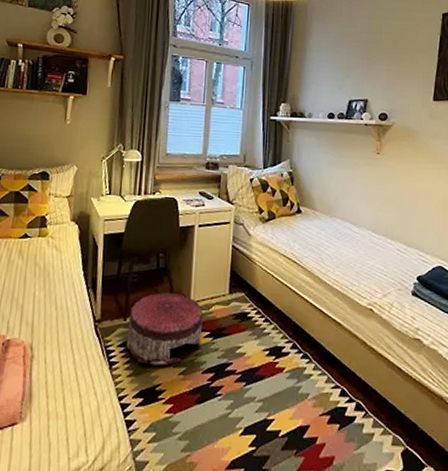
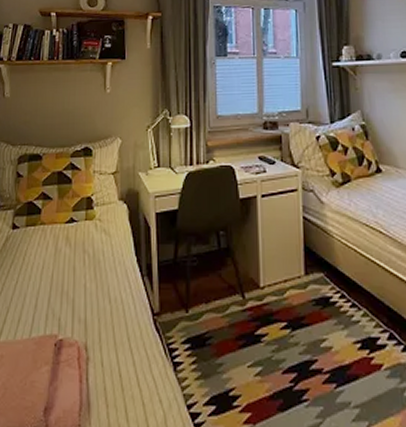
pouf: present [126,291,204,366] -> none [191,276,278,365]

